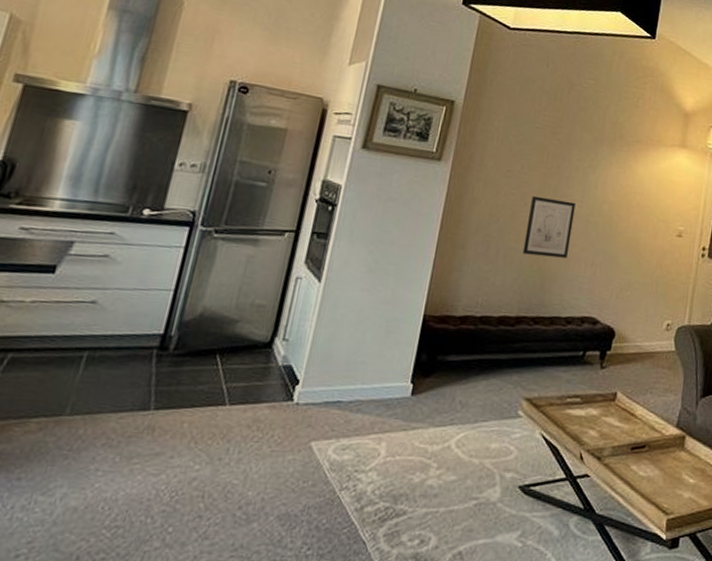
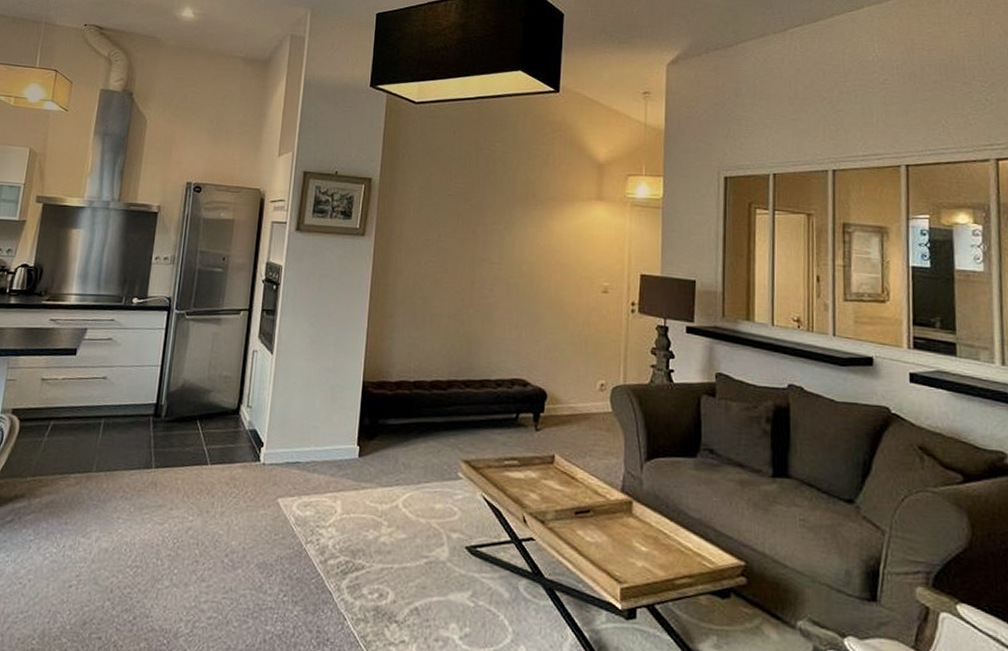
wall art: present [522,195,576,259] -> none [447,262,494,322]

